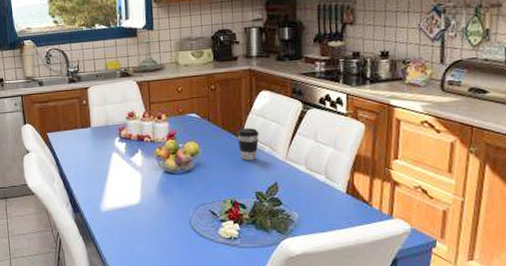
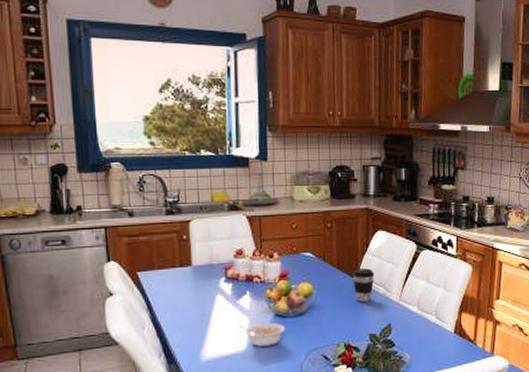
legume: none [132,178,175,201] -> present [238,322,286,347]

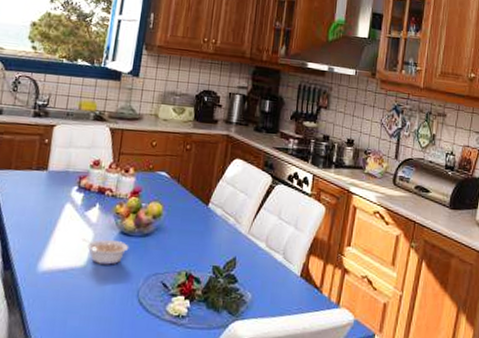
coffee cup: present [352,268,375,302] -> none [203,195,227,231]

